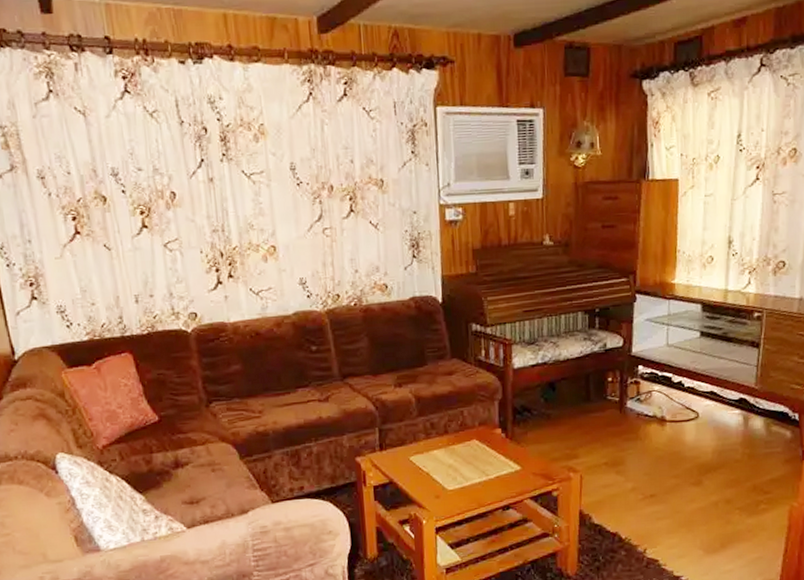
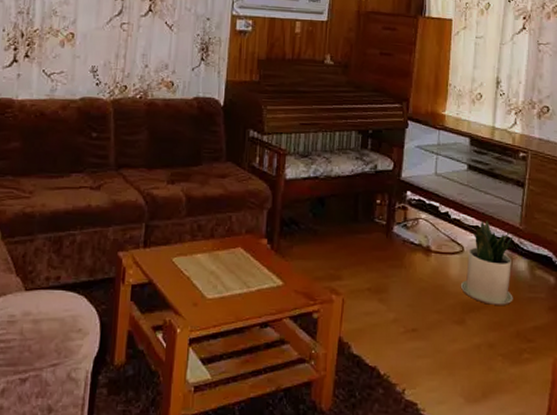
planter: none [696,385,750,465] -> present [460,220,515,306]

